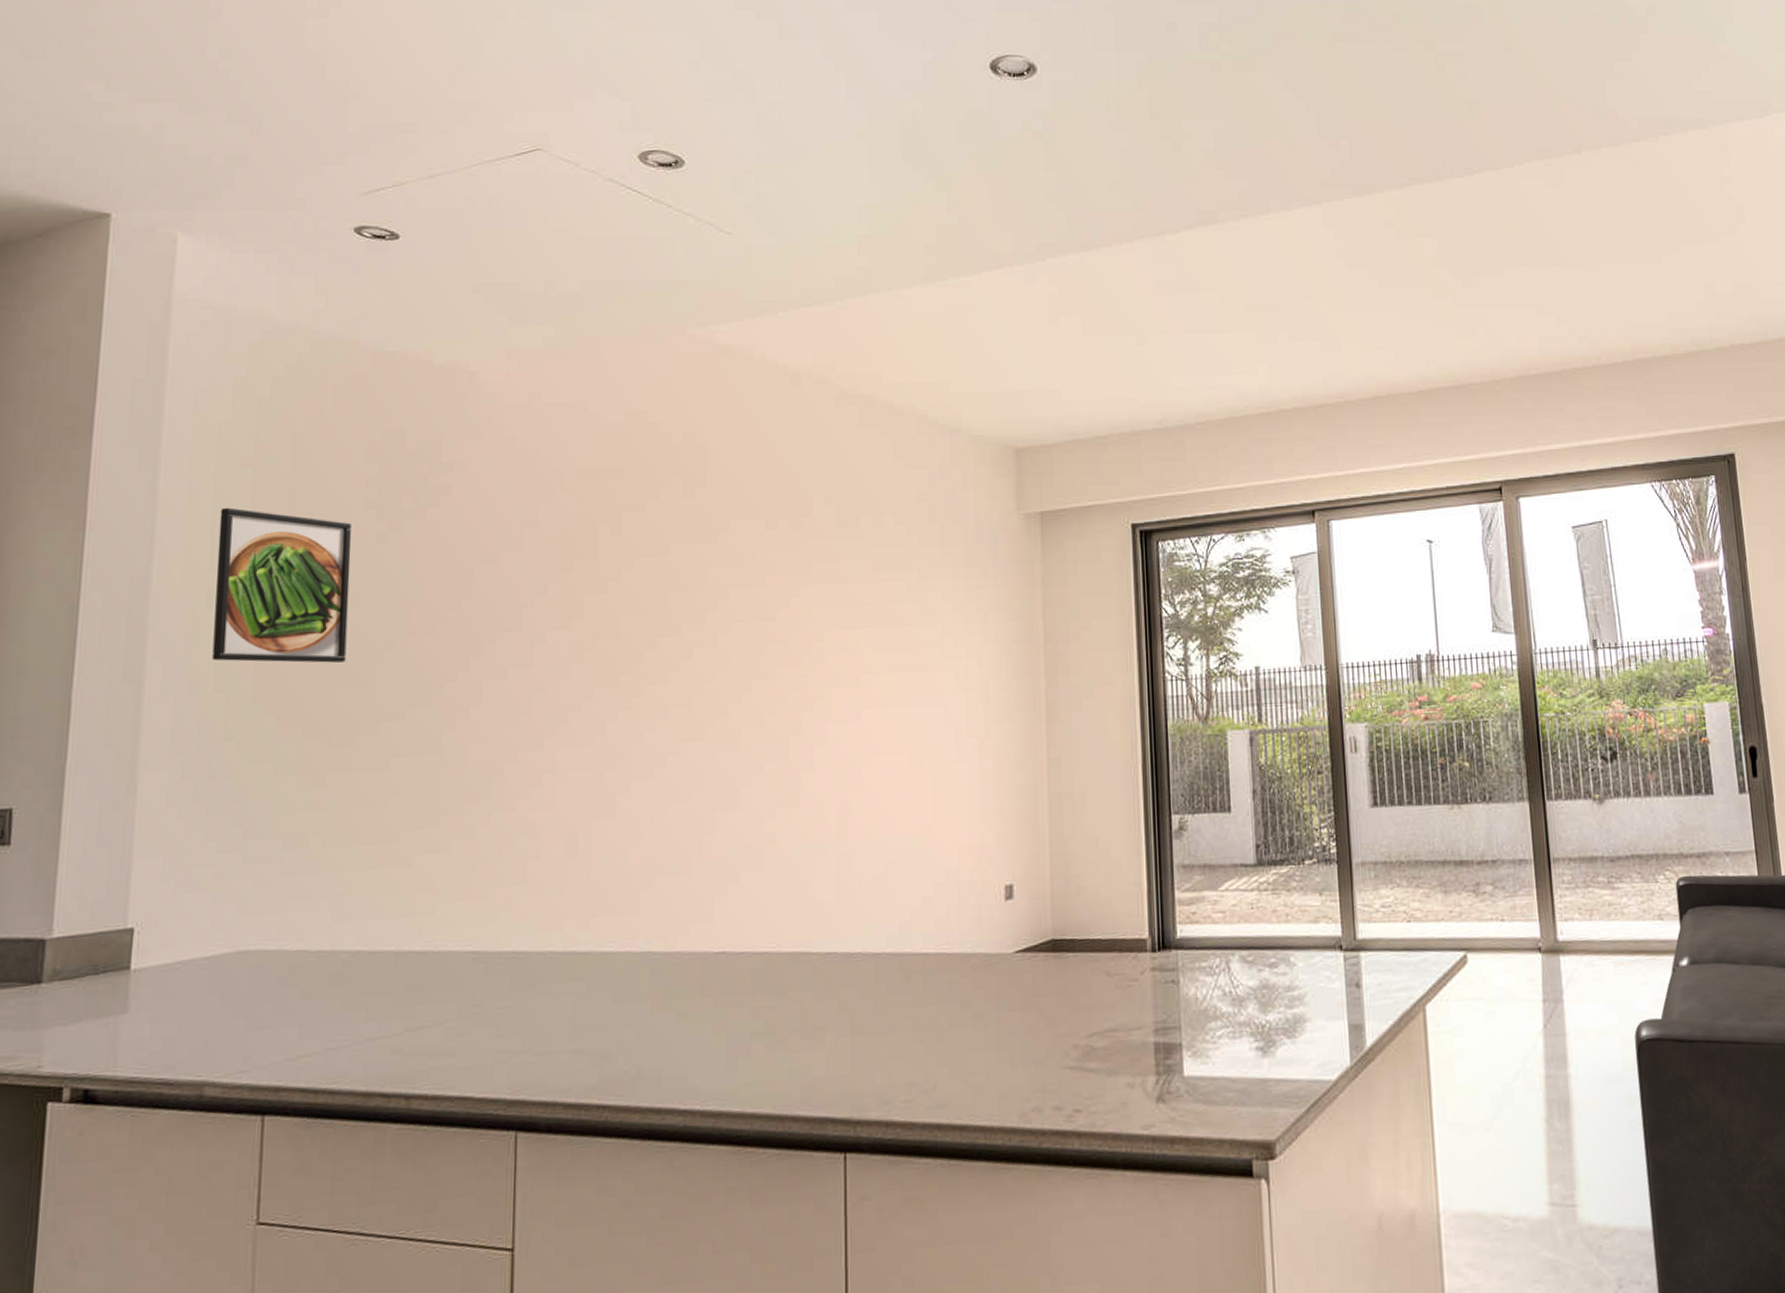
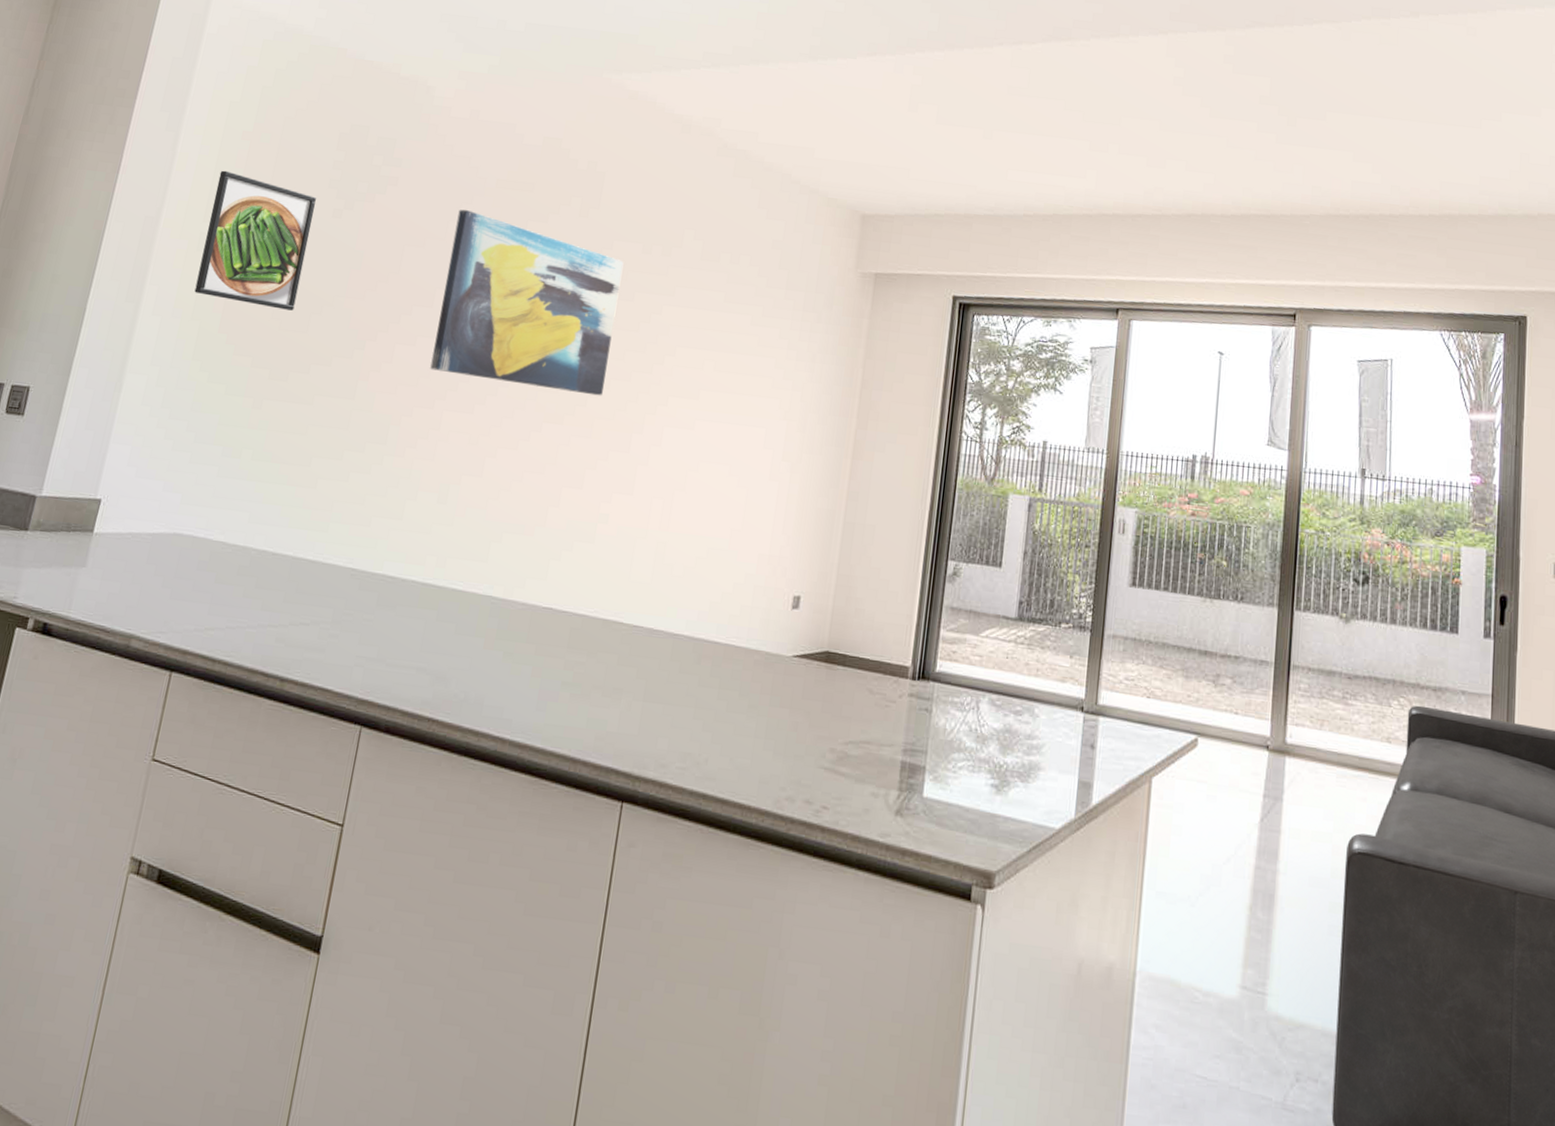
wall art: none [530,511,746,704] -> present [430,209,624,396]

